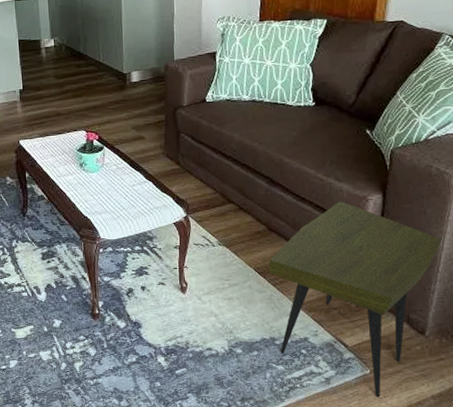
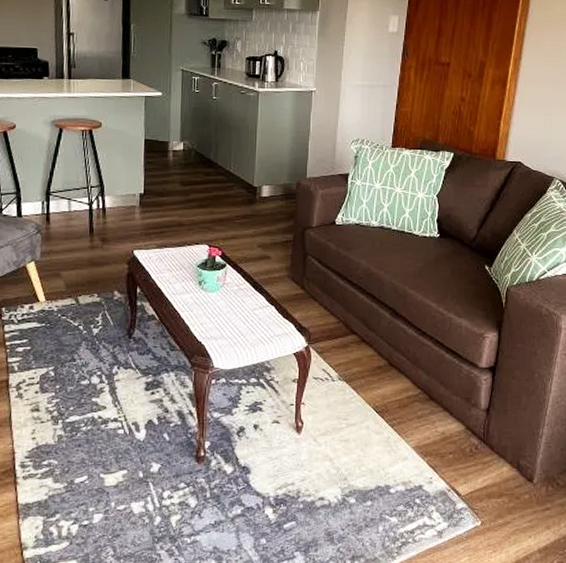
side table: present [269,201,442,397] -> none [388,337,550,552]

